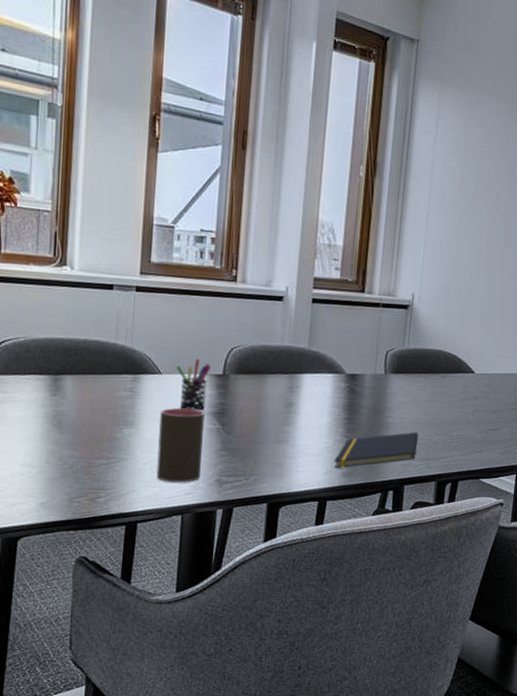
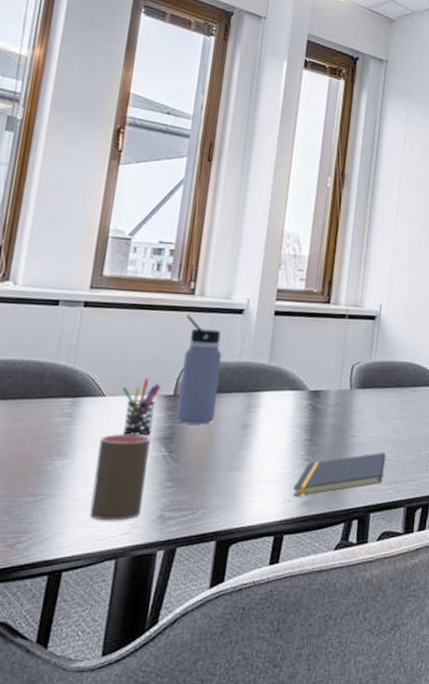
water bottle: none [226,300,265,402] -> present [176,314,222,425]

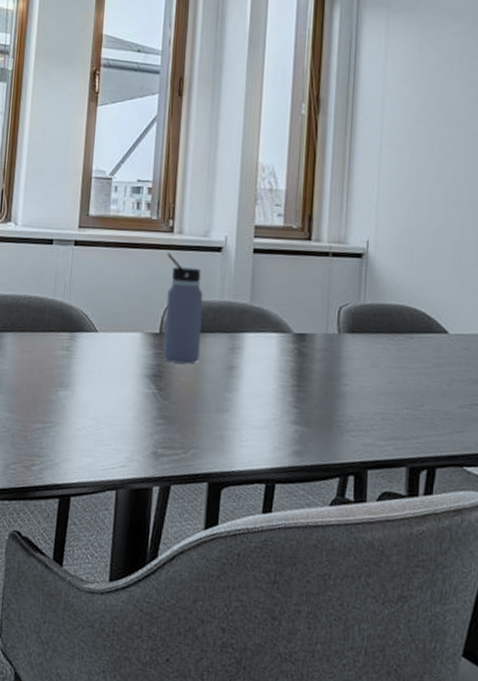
cup: present [89,433,151,521] -> none [91,369,141,453]
pen holder: present [122,378,162,436] -> none [112,315,148,372]
notepad: present [293,451,387,496] -> none [282,403,383,445]

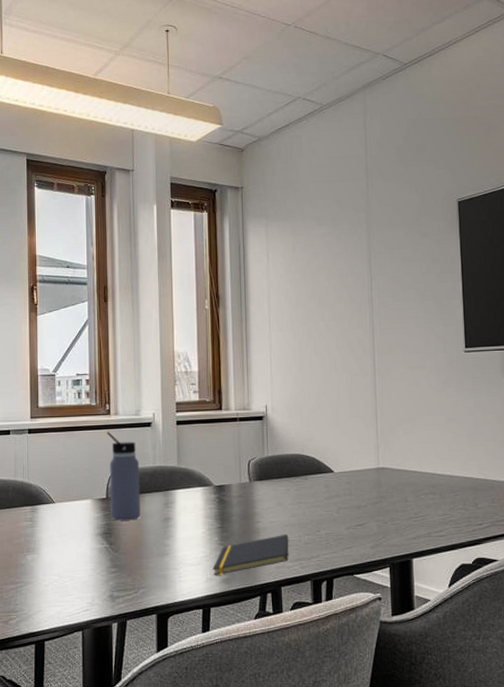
notepad: none [282,403,383,445] -> present [213,534,289,575]

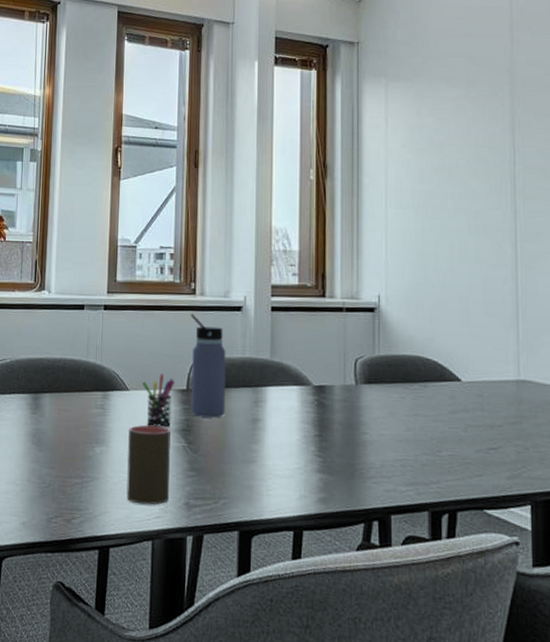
cup: none [57,531,96,601] -> present [126,424,171,505]
pen holder: none [67,486,96,533] -> present [142,373,176,427]
notepad: present [213,534,289,575] -> none [307,450,402,493]

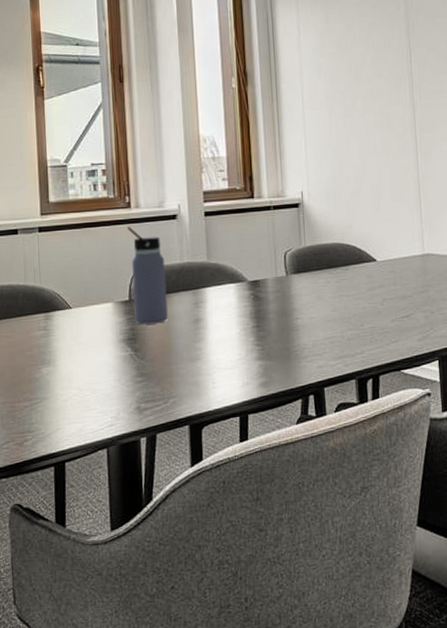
cup: present [126,424,171,505] -> none [75,338,121,416]
pen holder: present [142,373,176,427] -> none [85,288,118,340]

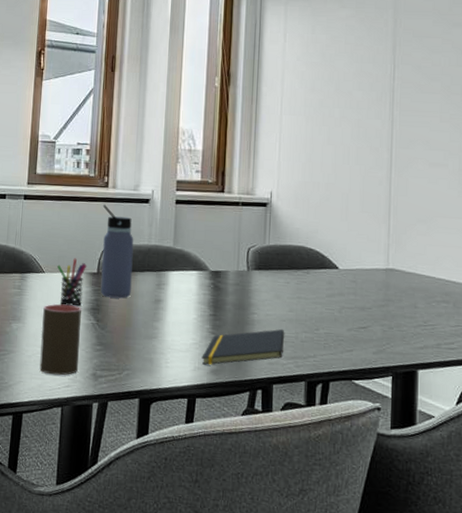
cup: none [75,338,121,416] -> present [39,304,81,376]
pen holder: none [85,288,118,340] -> present [57,258,87,306]
notepad: none [249,330,331,379] -> present [202,328,285,365]

